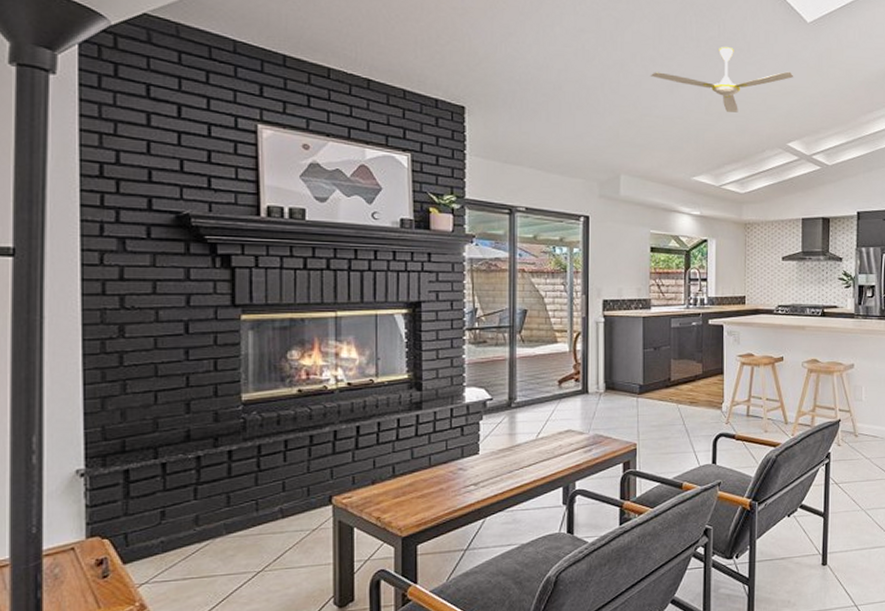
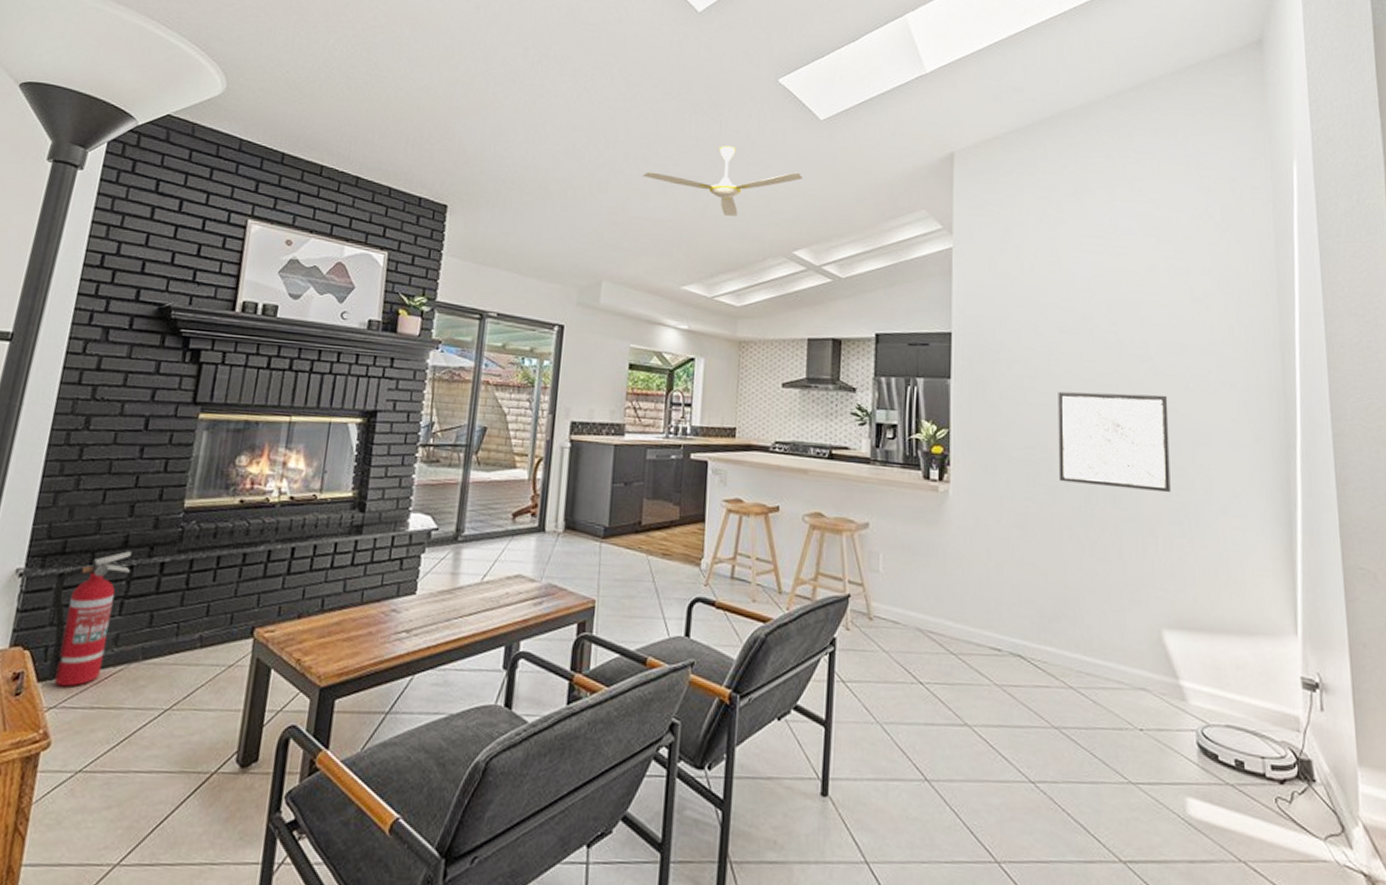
fire extinguisher: none [122,444,197,565] -> present [47,551,132,687]

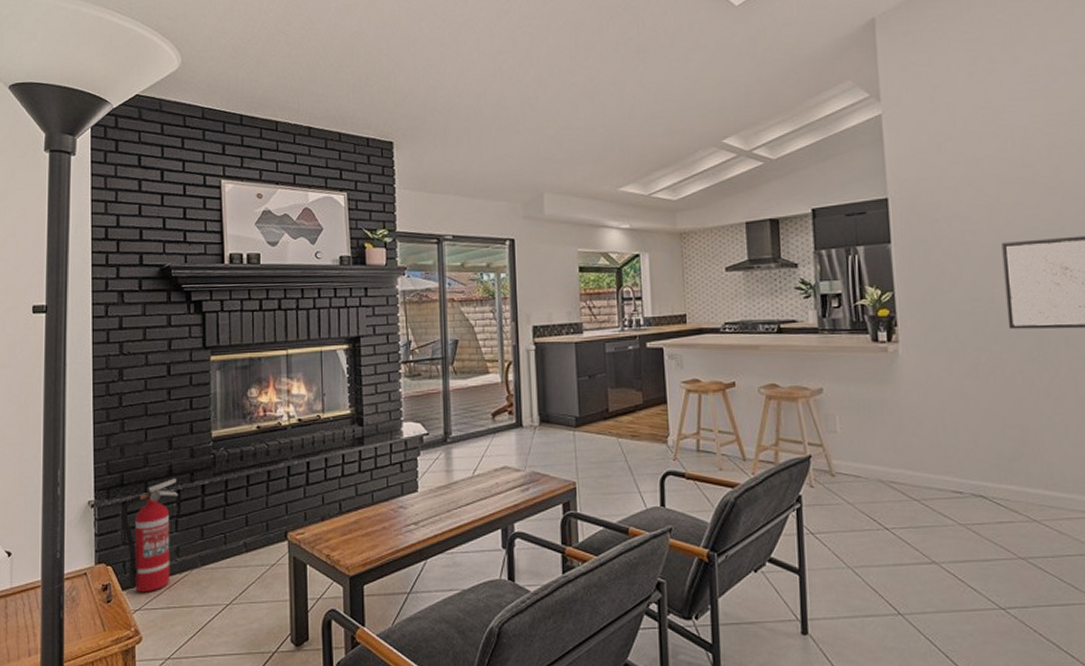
ceiling fan: present [642,145,803,216] -> none [568,45,725,114]

